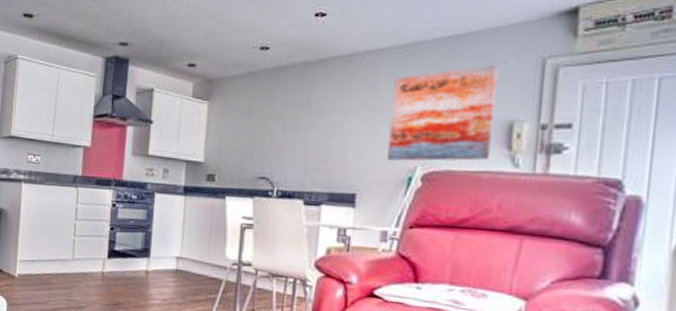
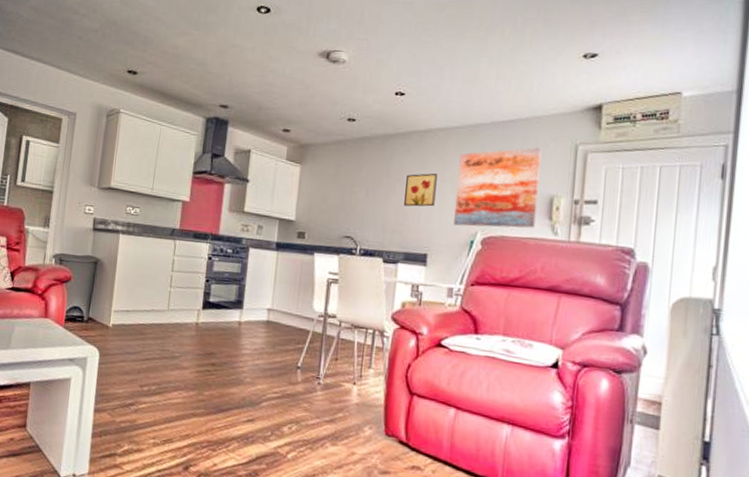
wall art: none [327,101,367,142] -> present [404,172,437,207]

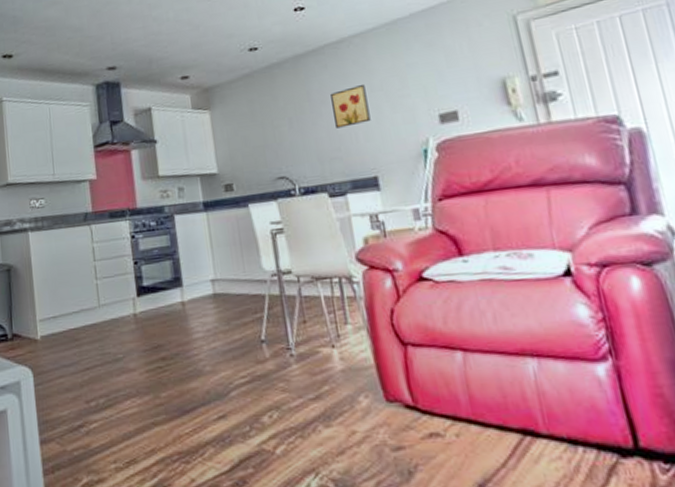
wall art: present [454,147,542,228] -> none [384,28,493,137]

